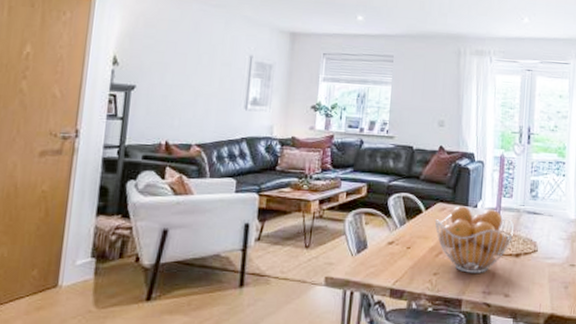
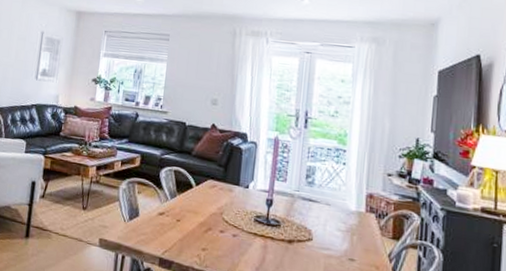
fruit basket: present [434,206,514,273] -> none [205,185,287,255]

